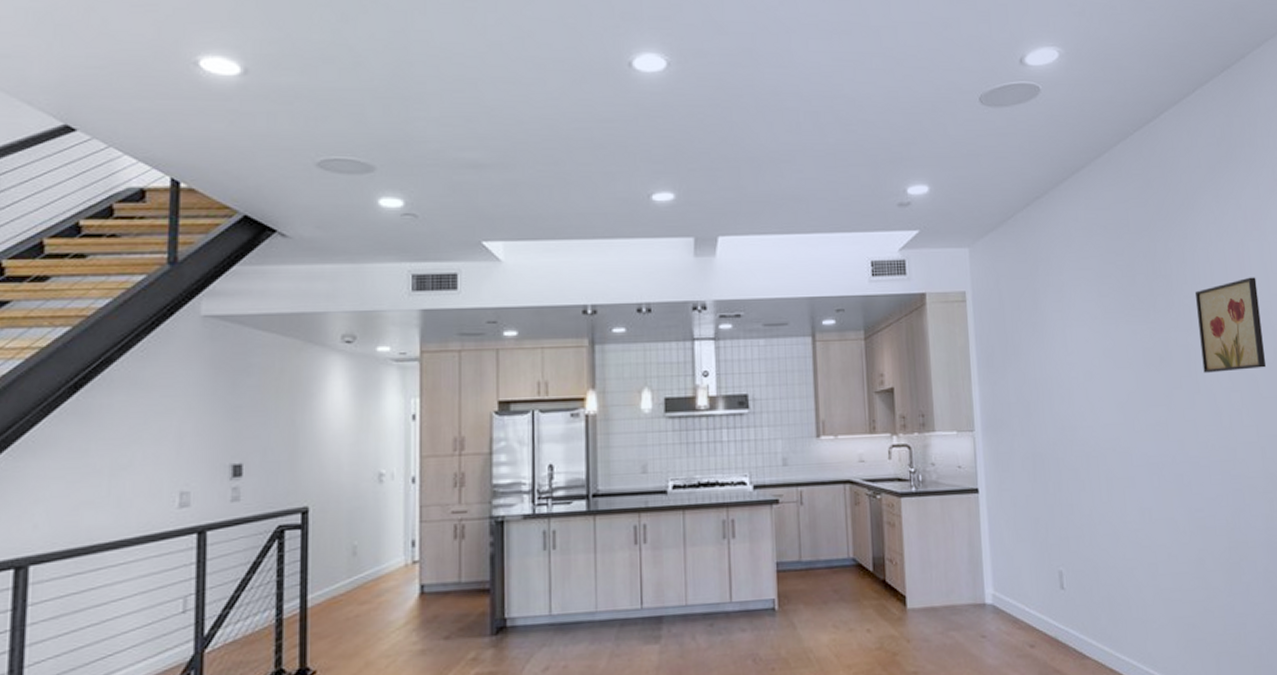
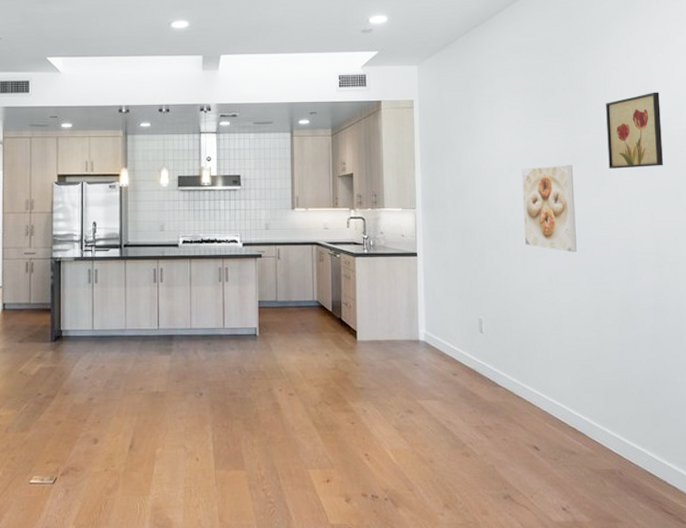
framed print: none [1101,369,1172,480] -> present [521,165,577,253]

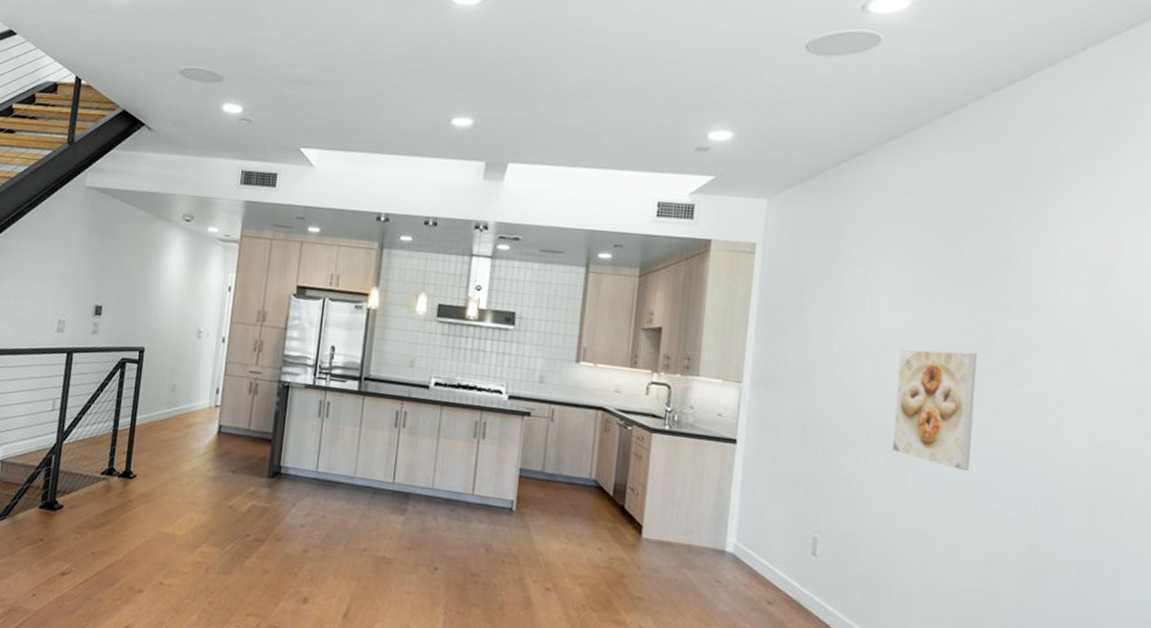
wall art: present [606,92,663,169] -> none [1033,267,1127,371]

